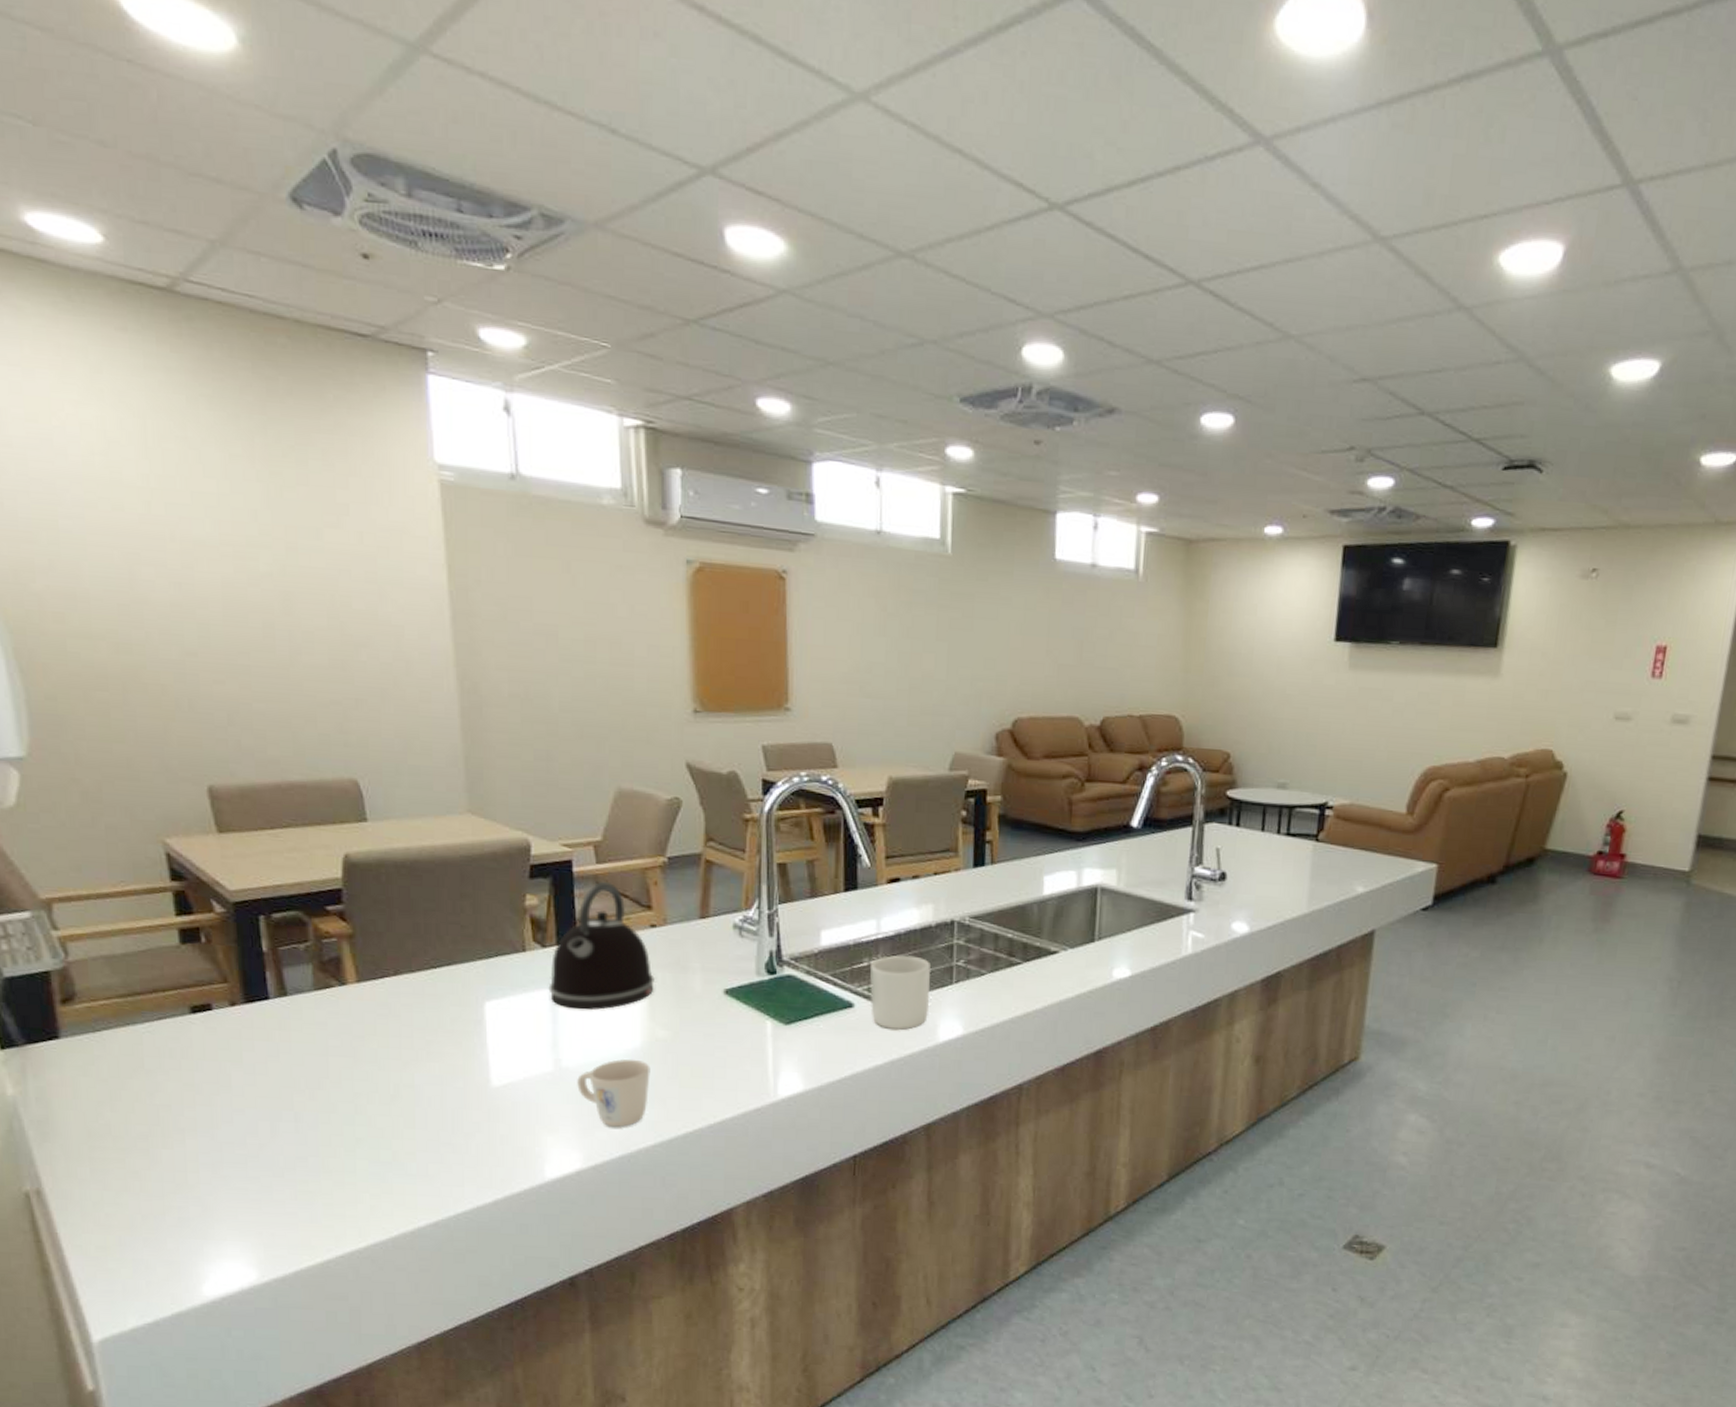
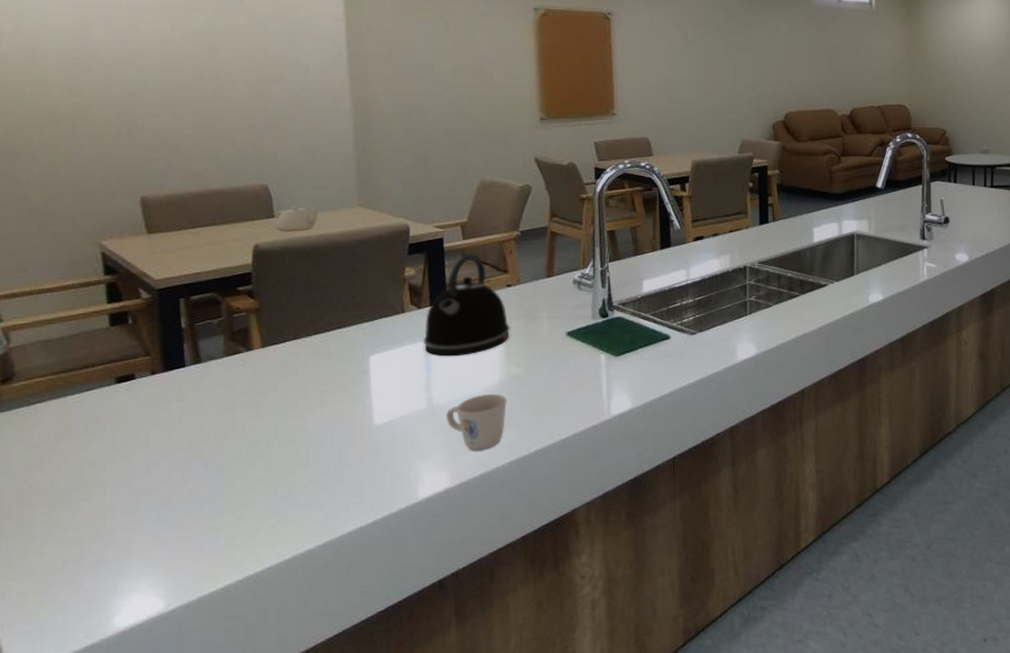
teapot: none [367,807,421,841] -> present [274,205,320,232]
mug: present [869,955,930,1031] -> none [682,295,729,355]

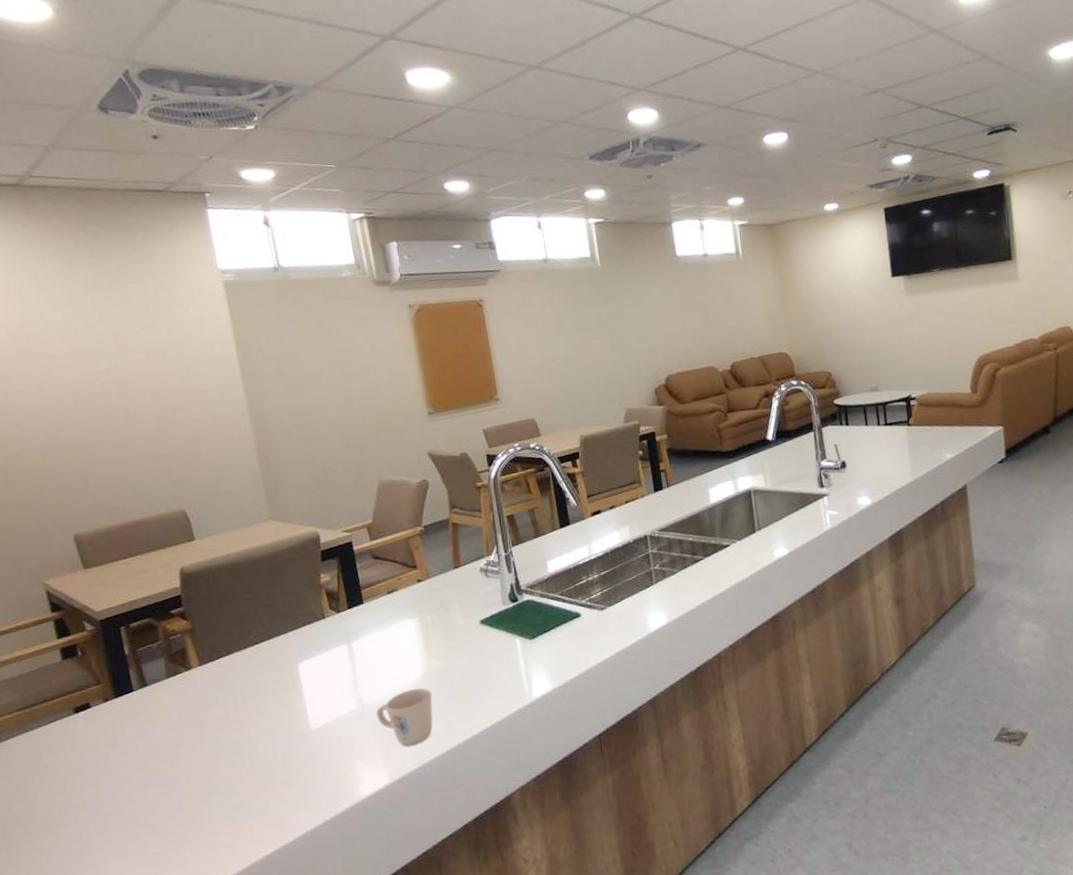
teapot: present [274,205,320,232] -> none [195,524,235,553]
kettle: present [423,253,511,357] -> none [345,552,427,658]

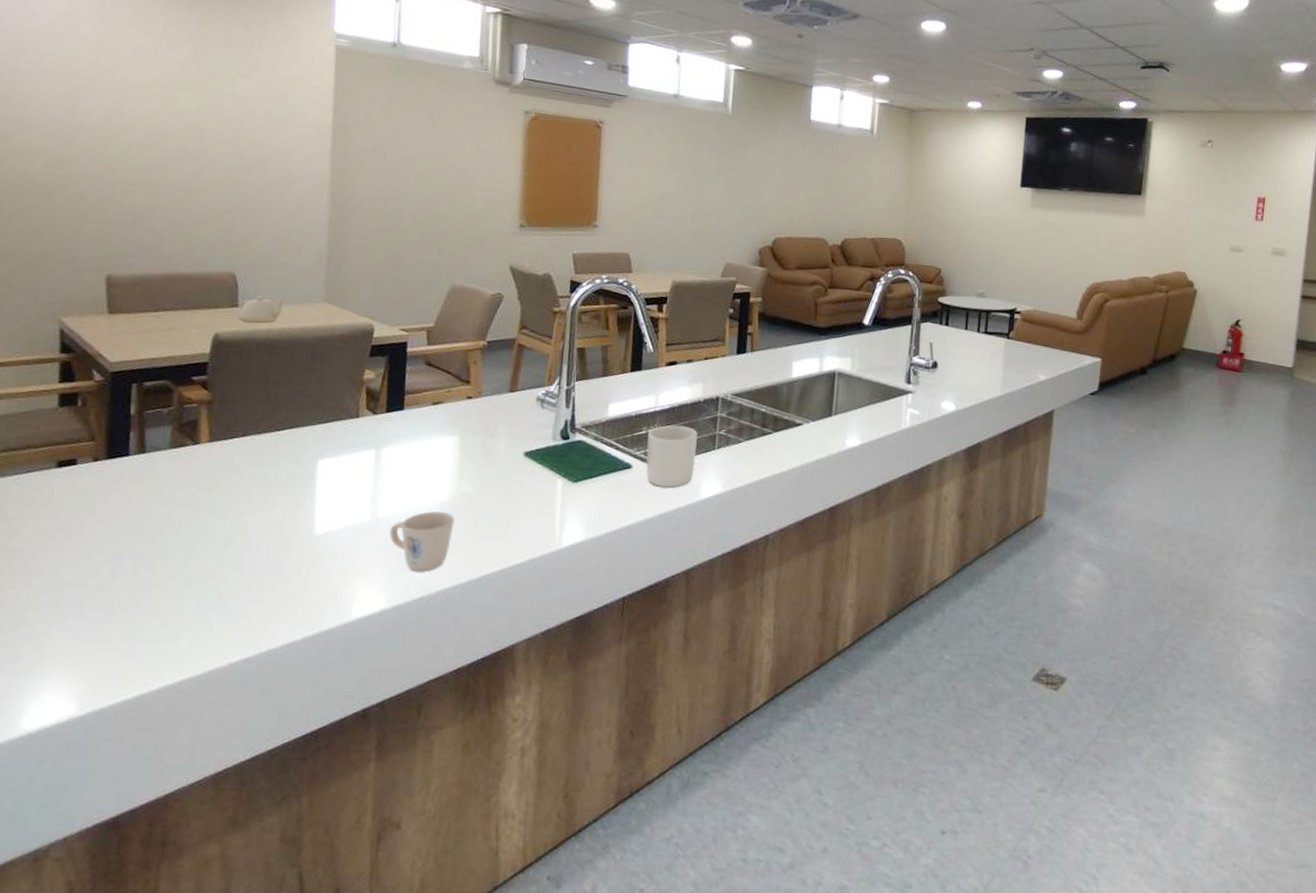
teapot: none [195,524,235,553] -> present [237,296,285,324]
mug: none [588,568,639,629] -> present [646,425,698,488]

